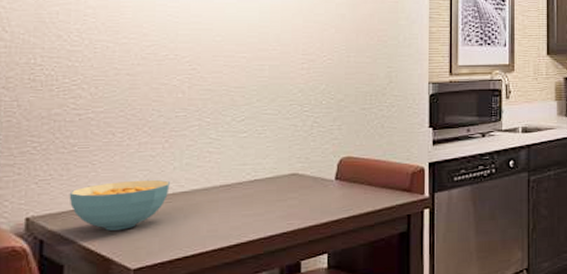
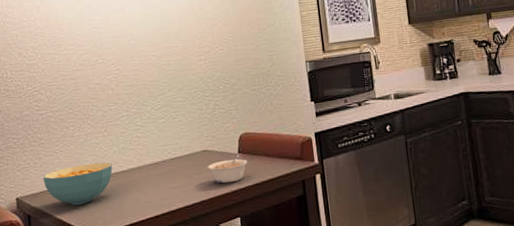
legume: none [294,180,345,214] -> present [207,154,248,184]

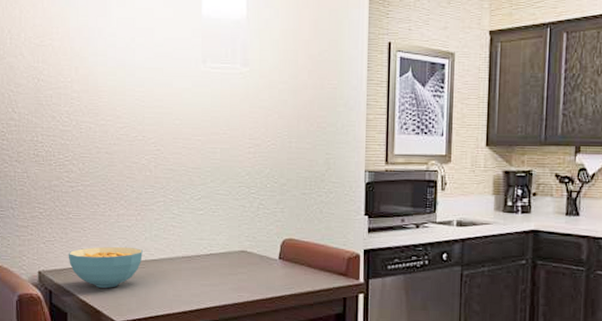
legume: present [207,154,248,184] -> none [244,260,288,289]

